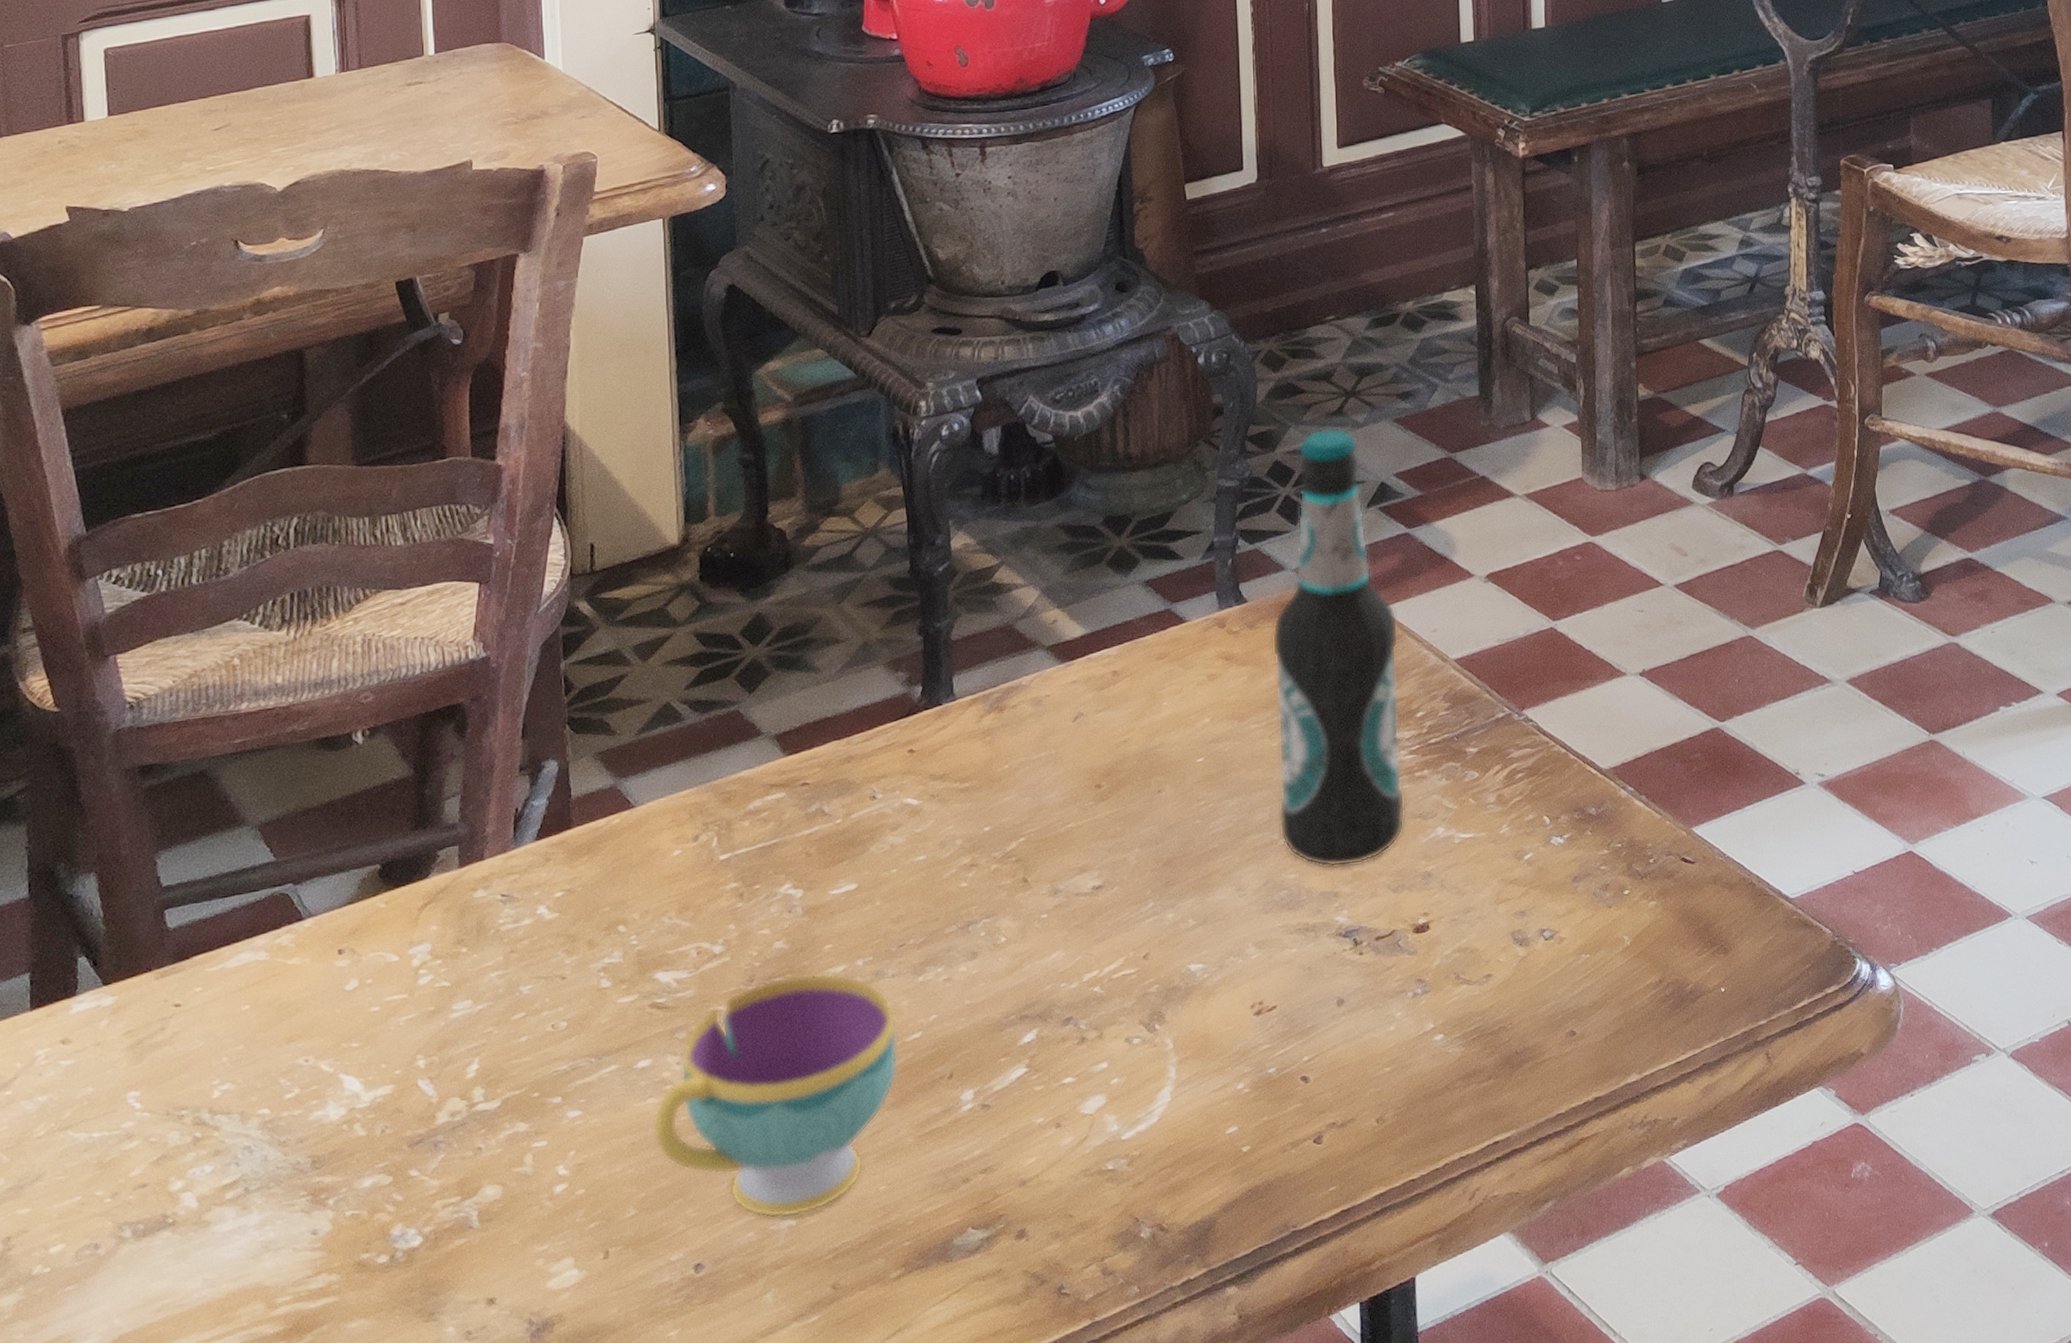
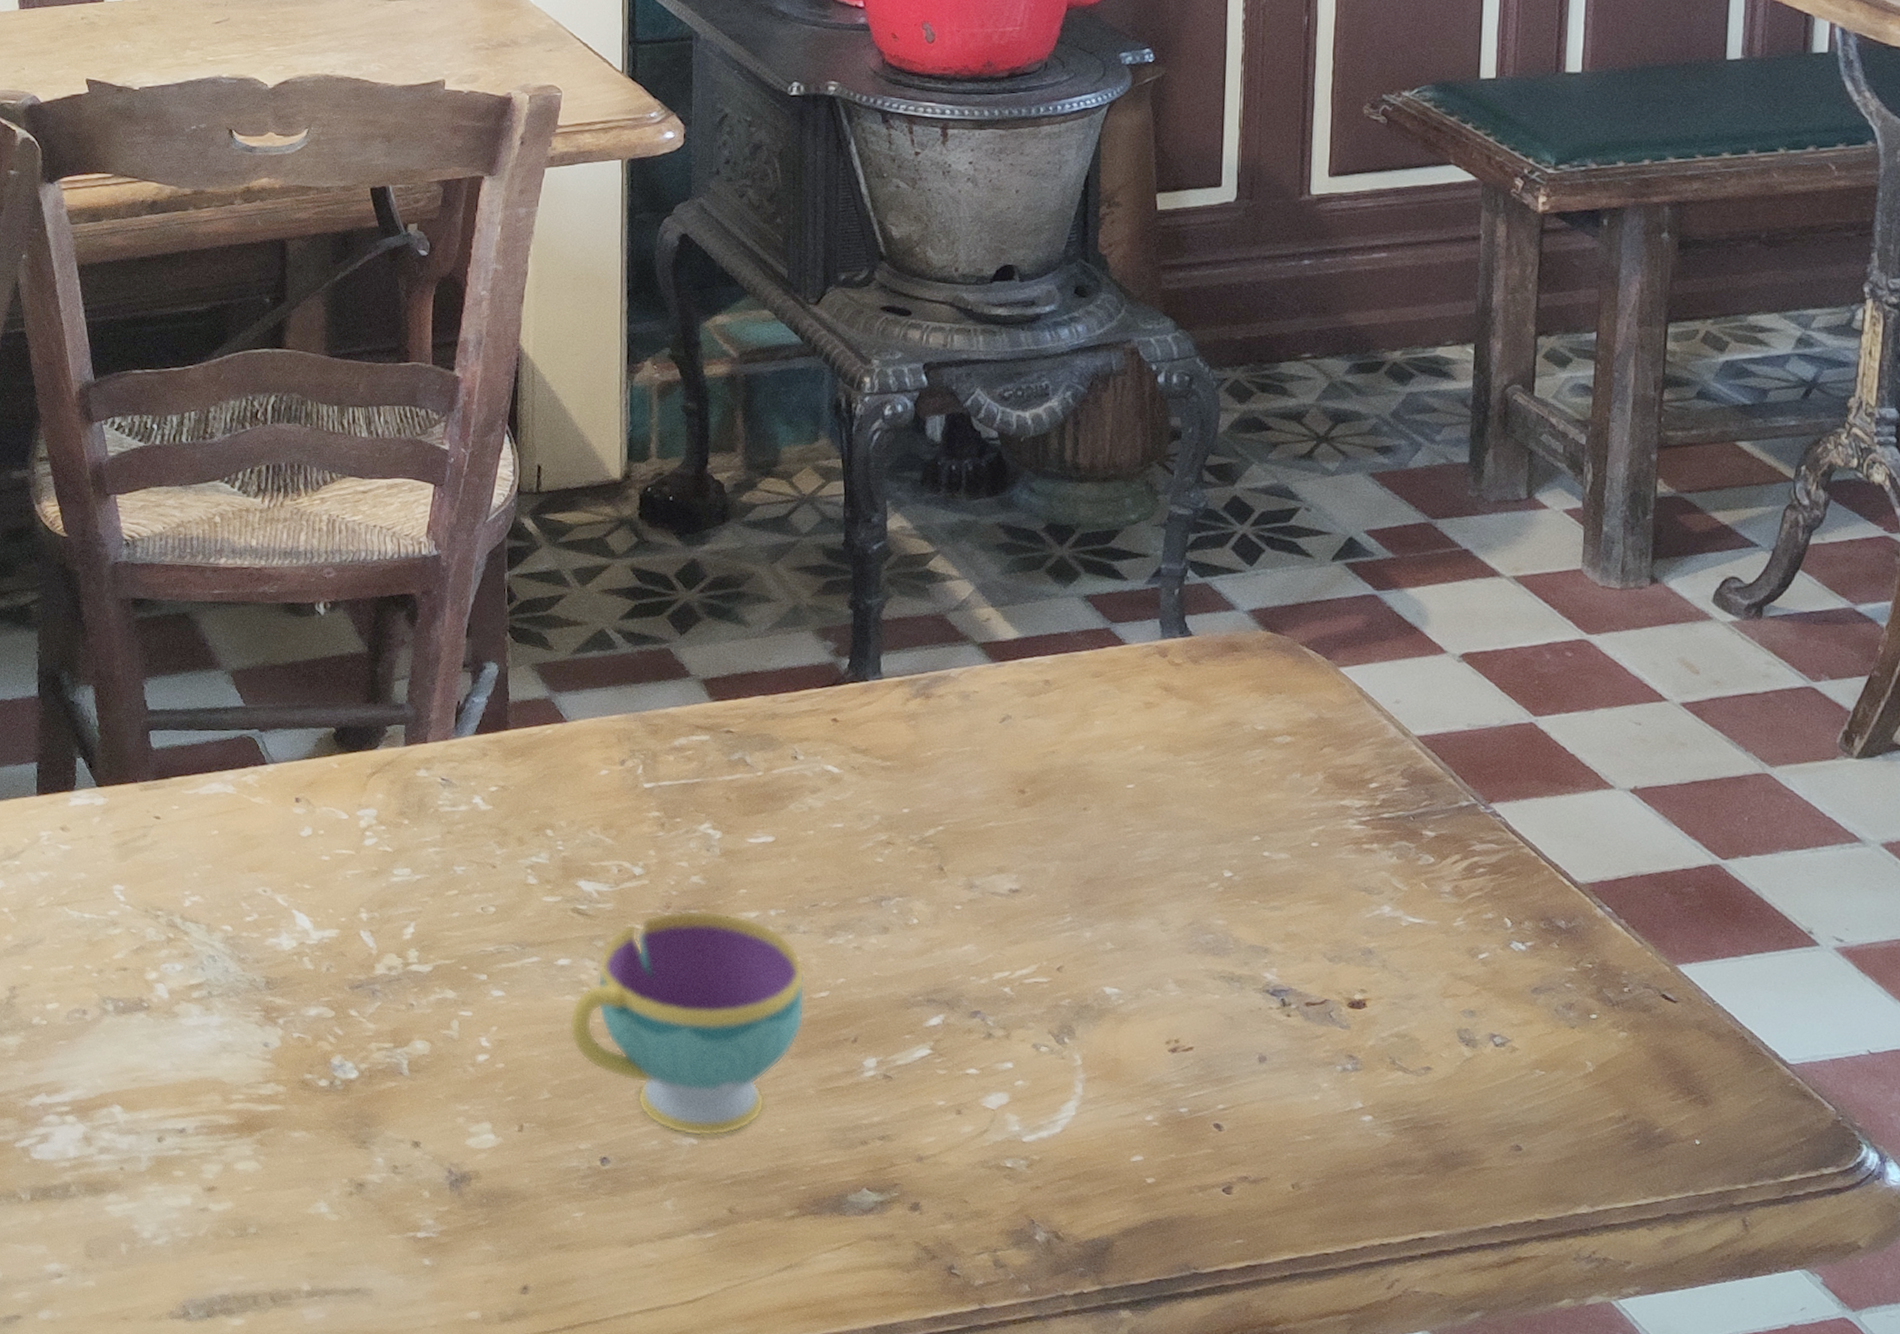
bottle: present [1272,427,1405,868] -> none [1210,470,1357,926]

